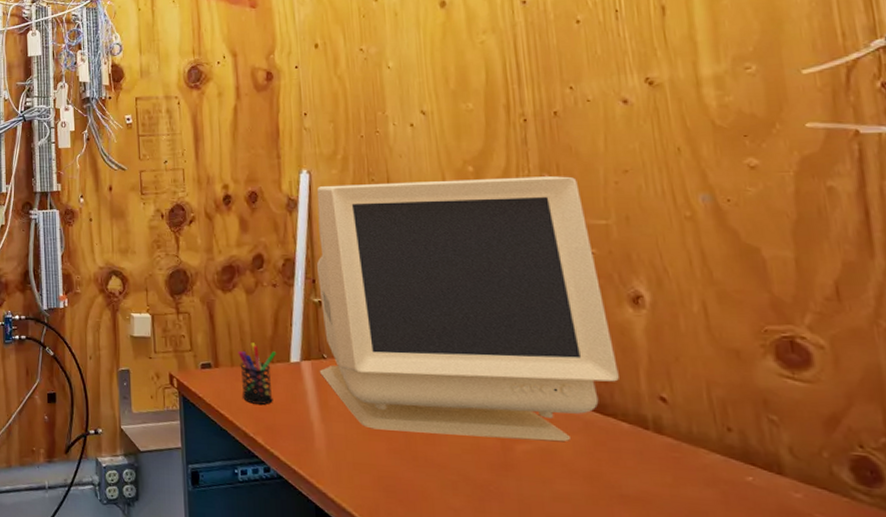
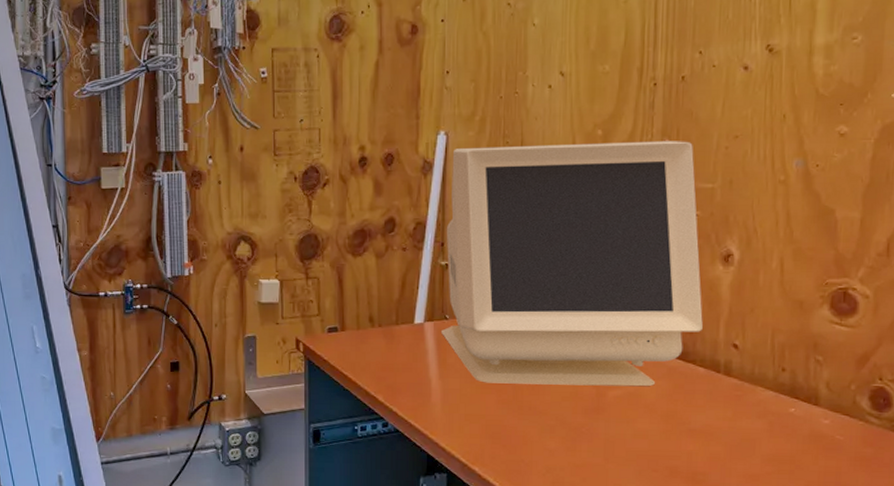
pen holder: present [238,343,277,405] -> none [364,306,402,365]

